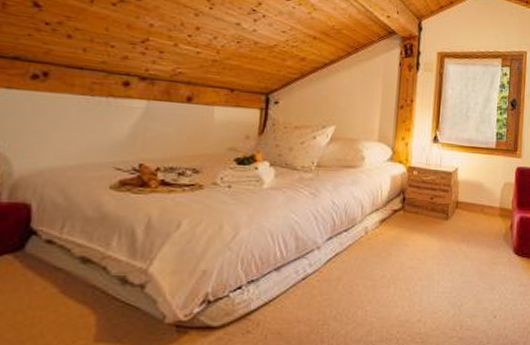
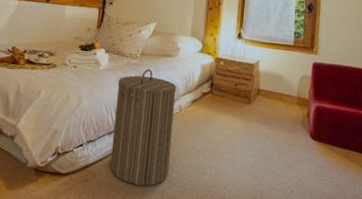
laundry hamper: none [278,184,362,330] -> present [109,69,177,186]

